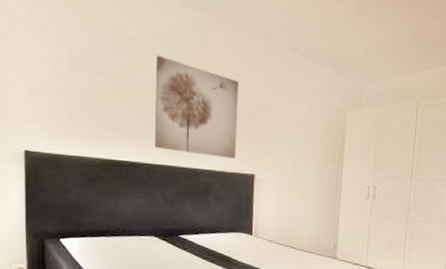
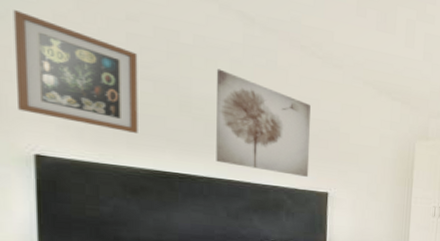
wall art: none [13,27,96,125] -> present [13,10,138,133]

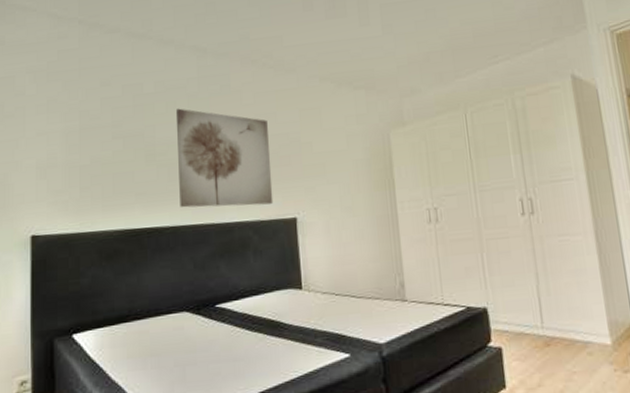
wall art: present [13,10,138,133] -> none [19,105,111,196]

